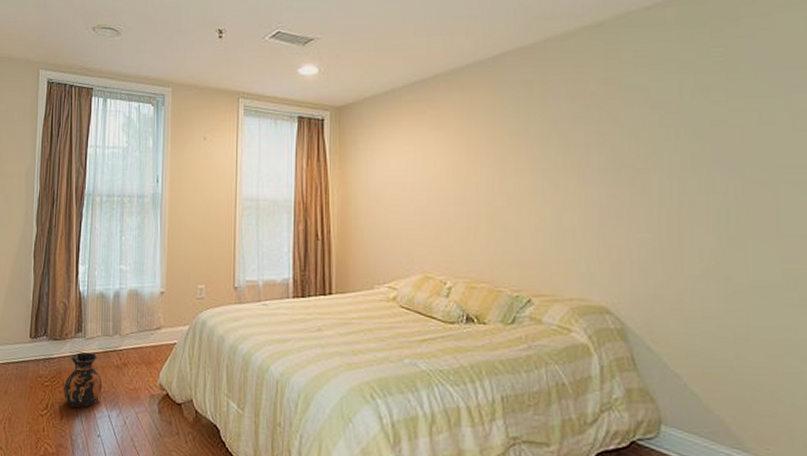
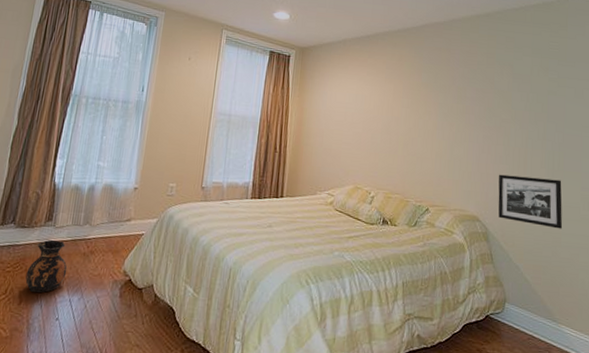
picture frame: none [637,247,751,320] -> present [498,174,563,229]

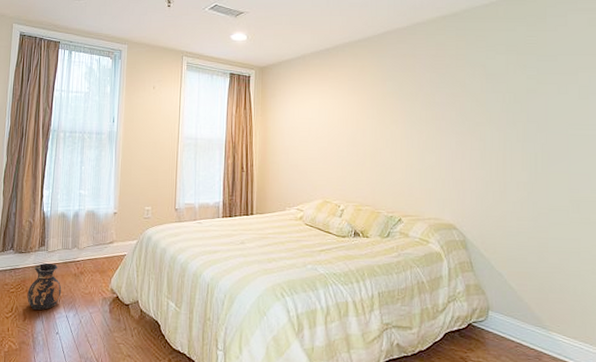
picture frame: present [498,174,563,229] -> none [476,180,550,234]

